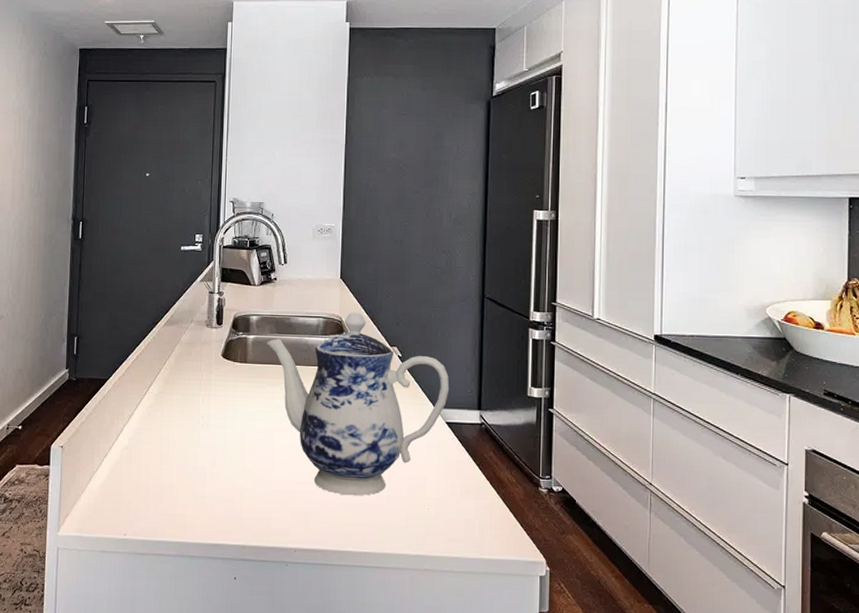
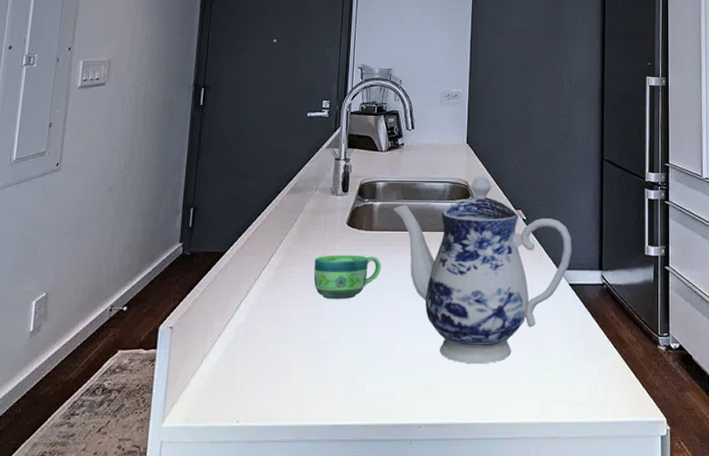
cup: none [191,385,256,428] -> present [313,255,381,300]

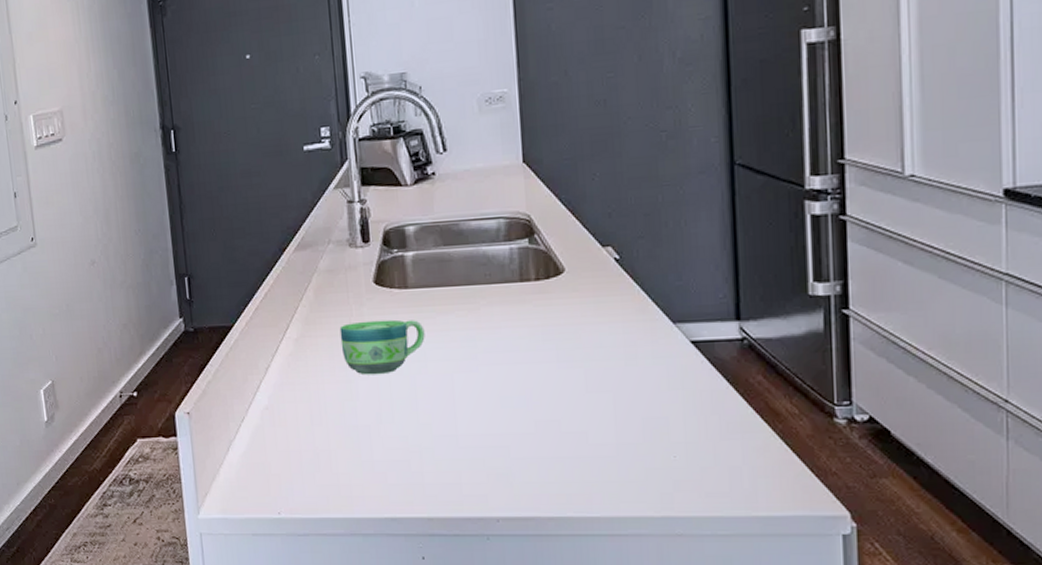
teapot: present [392,176,572,364] -> none [430,205,693,447]

